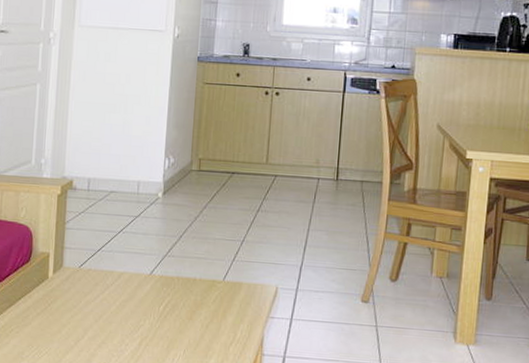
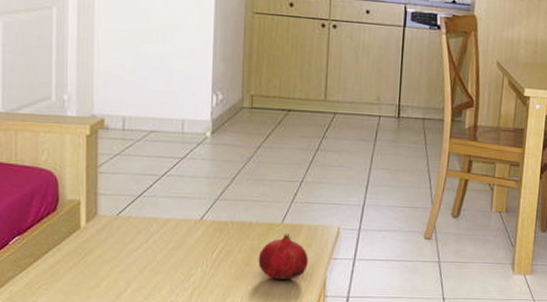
fruit: none [200,291,247,336] -> present [258,233,308,279]

